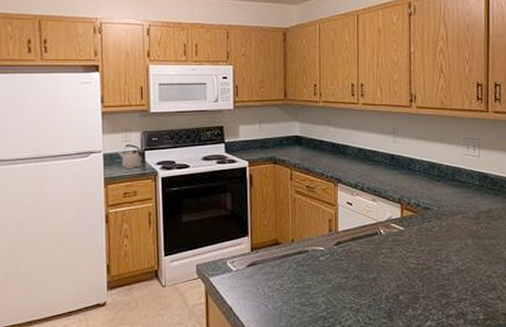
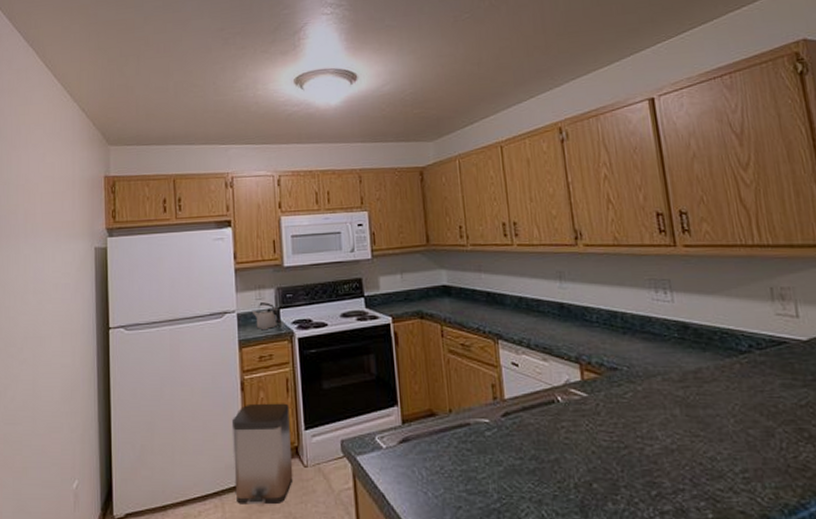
pedal bin: none [97,233,152,319] -> present [233,403,293,505]

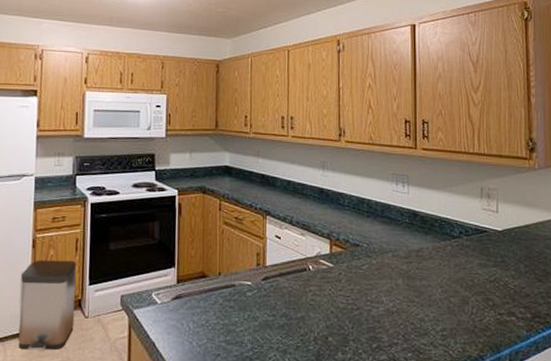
kettle: present [251,302,281,331] -> none [49,169,76,194]

